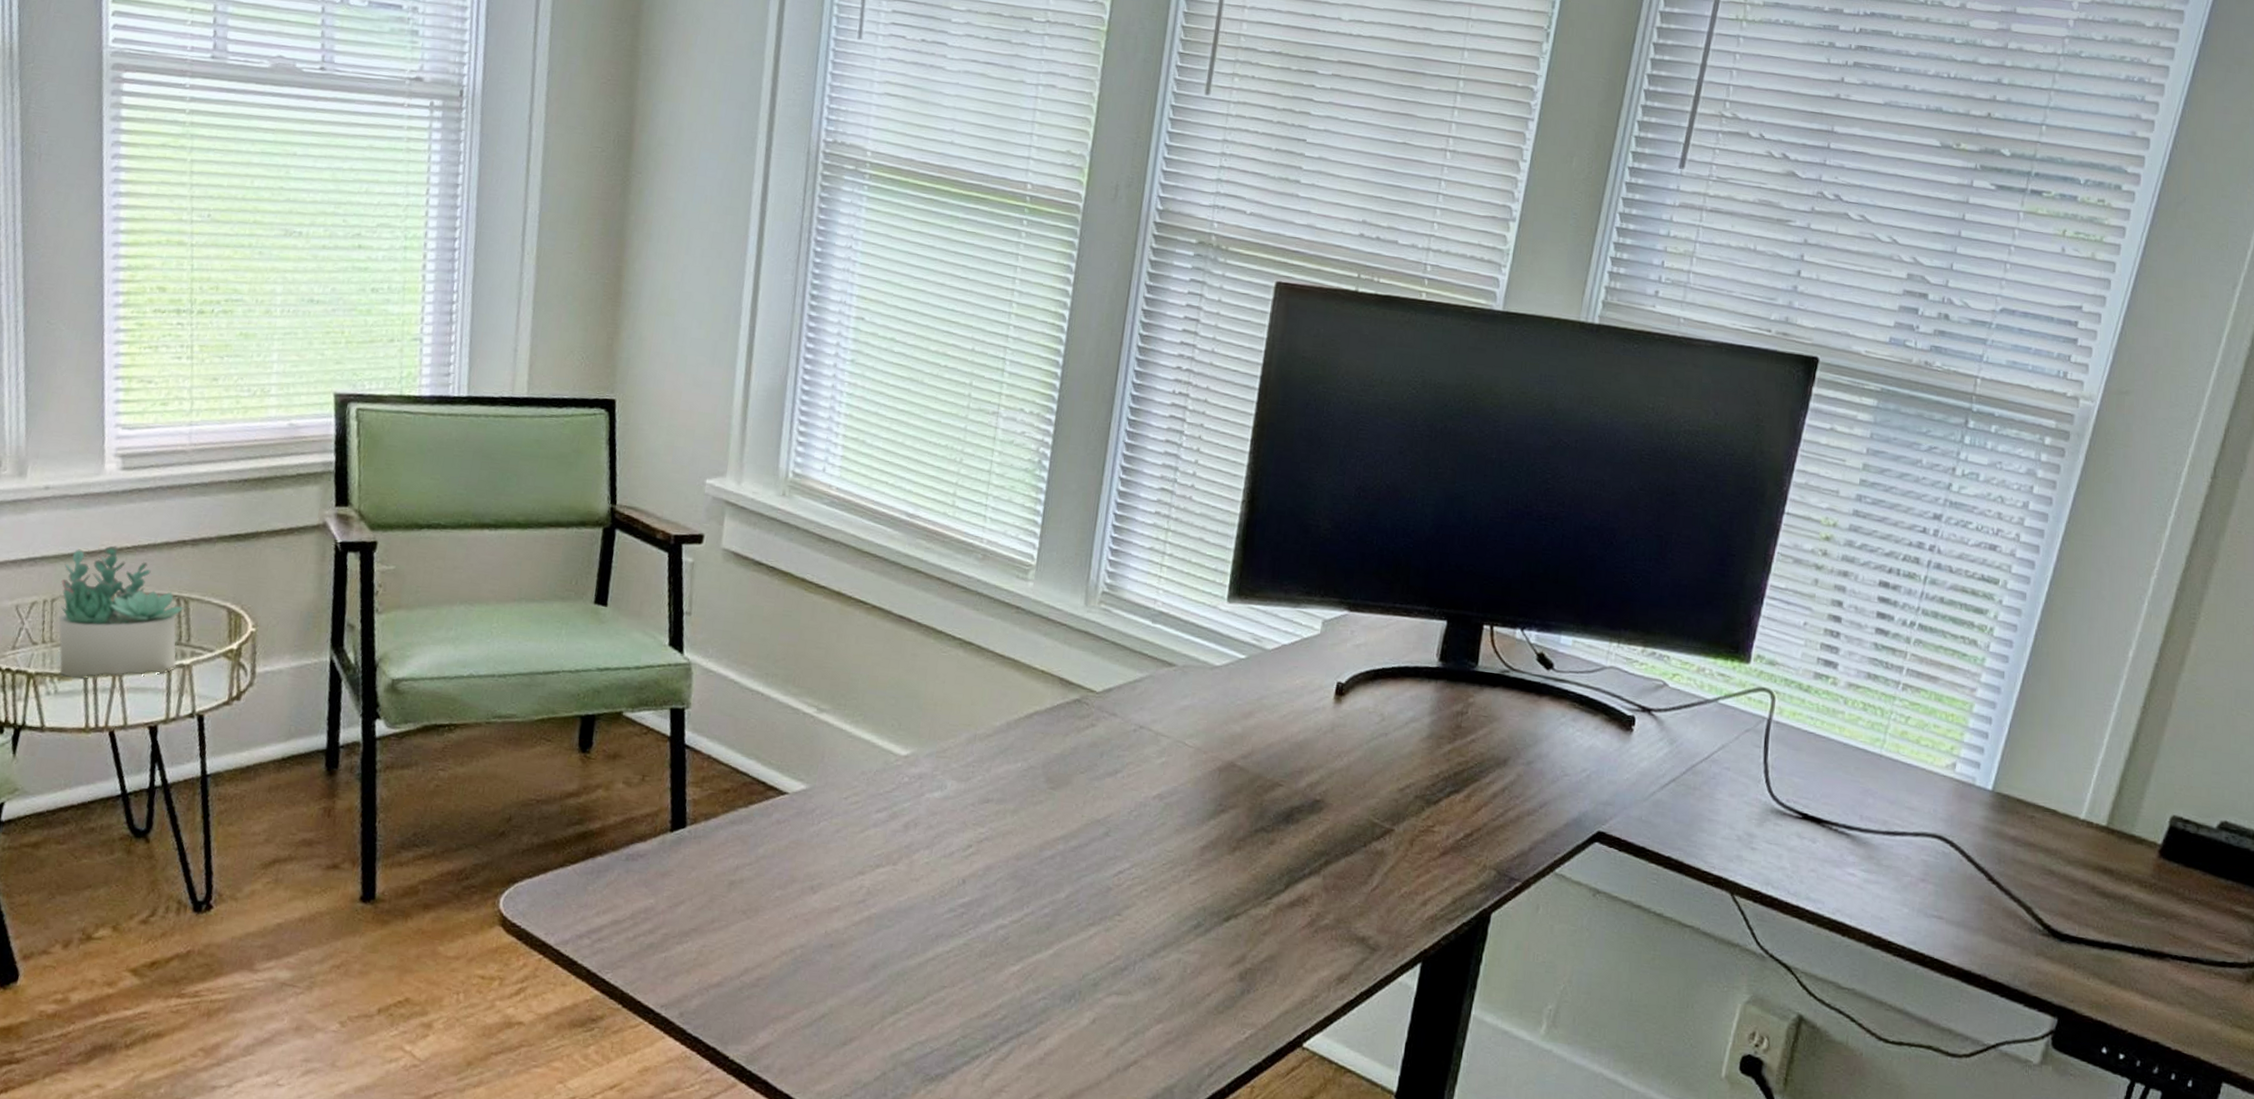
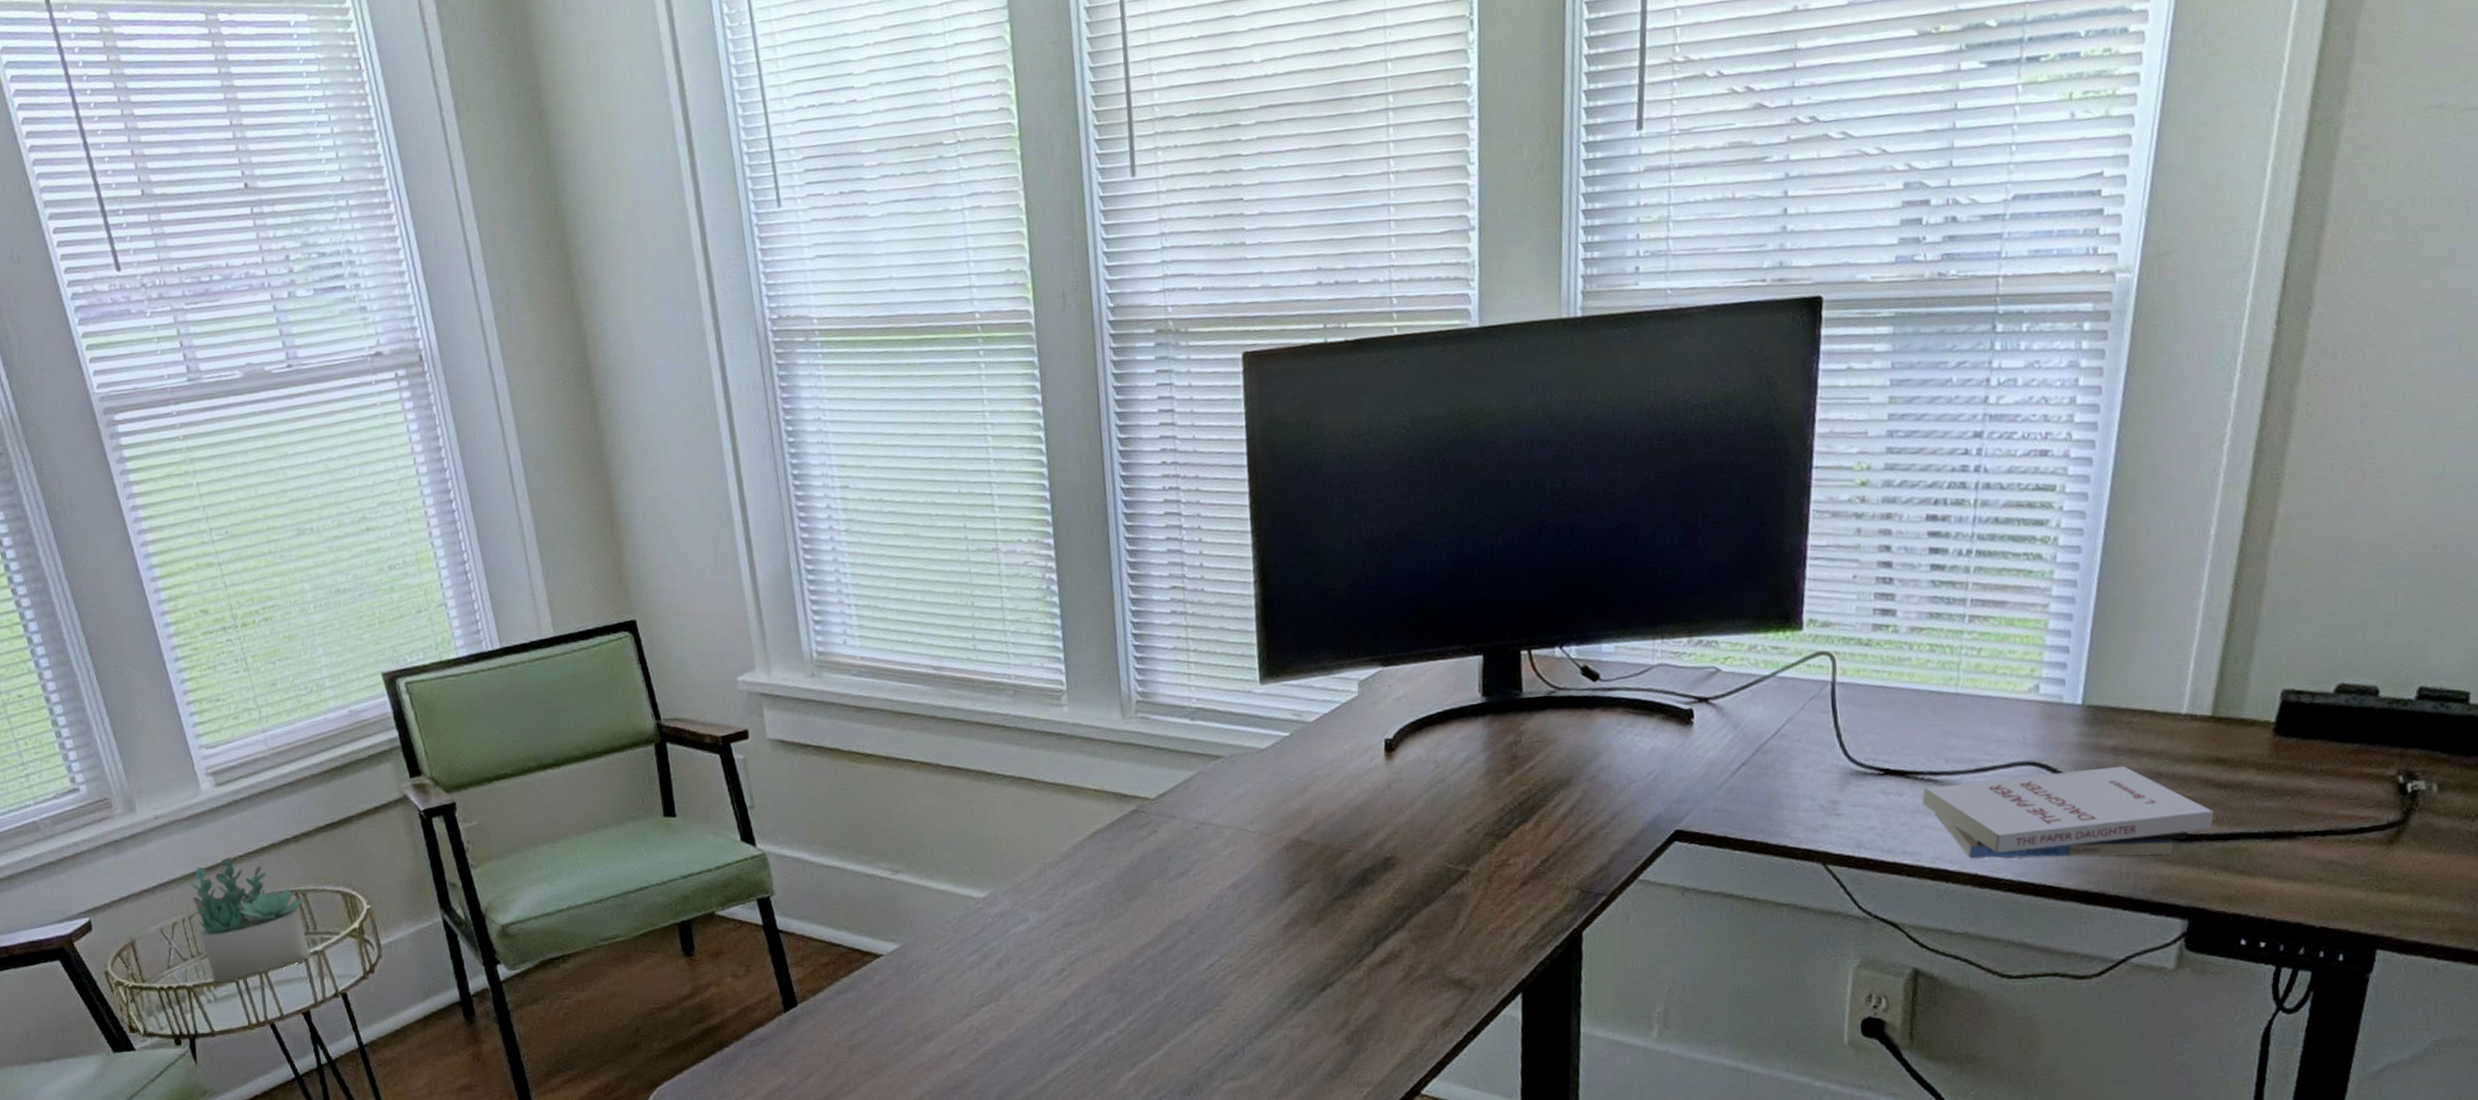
books: none [1832,839,2095,951] -> present [1922,765,2214,858]

